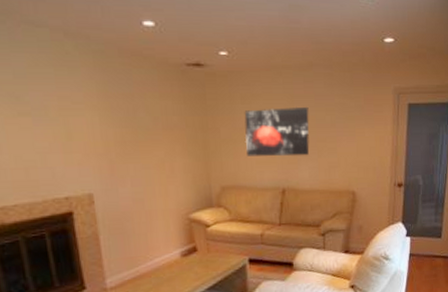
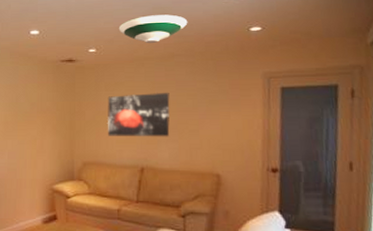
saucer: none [252,14,326,49] -> present [118,14,188,44]

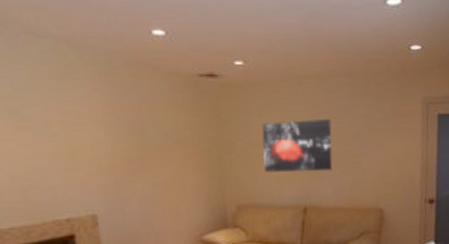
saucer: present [118,14,188,44] -> none [269,21,348,58]

